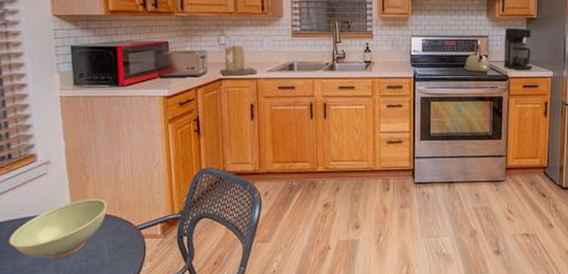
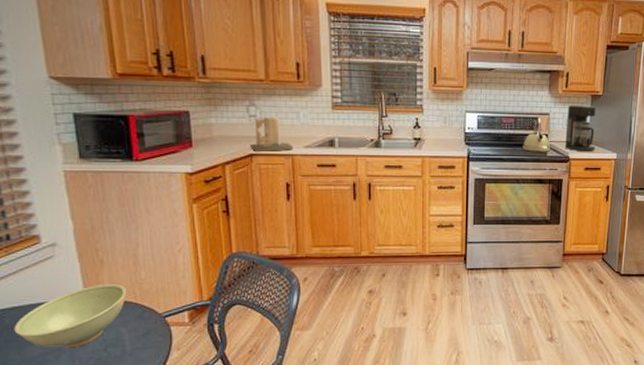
toaster: present [156,50,209,79] -> none [175,121,238,153]

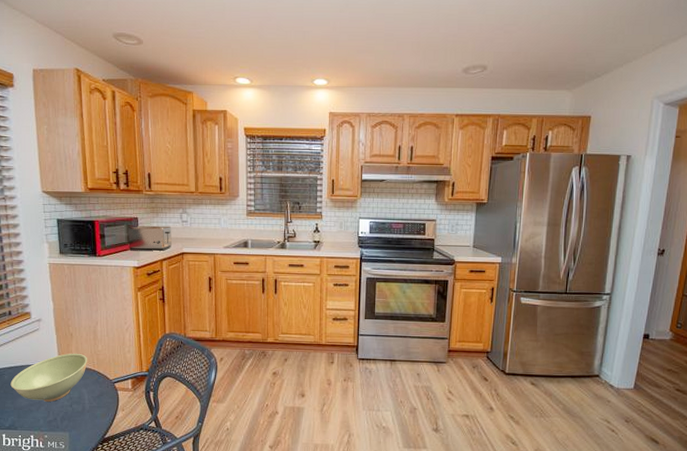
toaster: none [175,121,238,153] -> present [127,225,173,251]
paper towel roll: present [250,117,293,153] -> none [182,222,215,252]
kettle: present [521,117,551,152] -> none [409,223,437,255]
coffee maker: present [565,105,596,152] -> none [451,212,480,256]

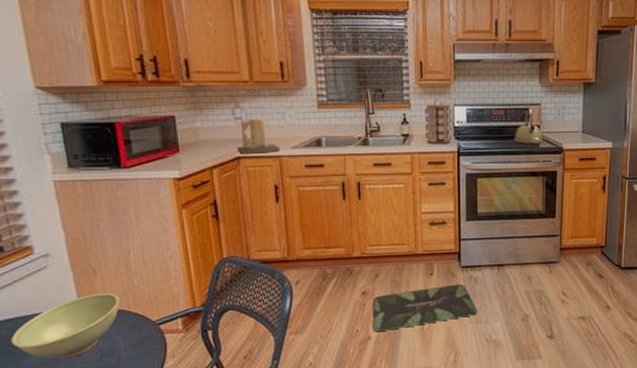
toaster: present [127,225,173,251] -> none [161,124,224,159]
paper towel roll: none [182,222,215,252] -> present [237,118,280,155]
doormat: none [280,373,371,409] -> present [373,284,478,332]
spice rack: none [334,211,358,251] -> present [425,98,453,145]
kettle: none [409,223,437,255] -> present [513,108,544,144]

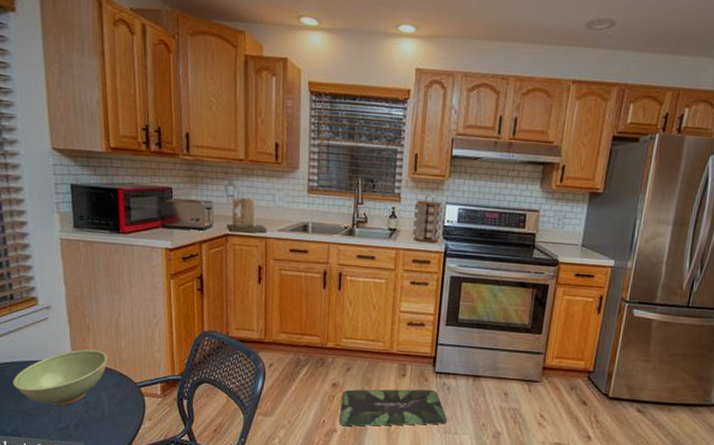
toaster: none [161,124,224,159] -> present [159,197,215,231]
kettle: present [513,108,544,144] -> none [504,214,538,253]

